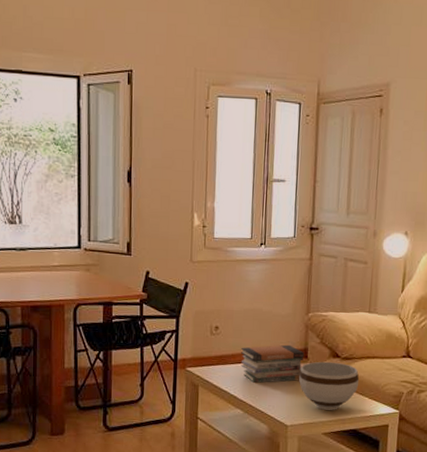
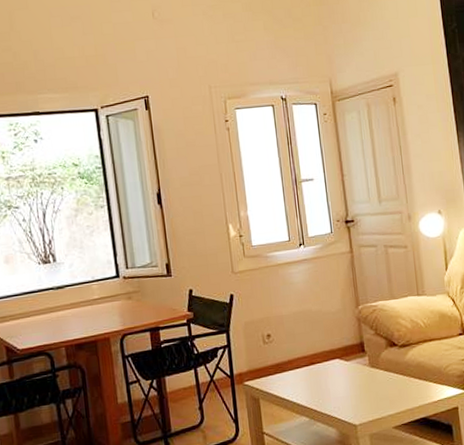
book stack: present [240,344,305,384] -> none [296,341,362,387]
bowl: present [299,361,360,410] -> none [359,351,421,403]

